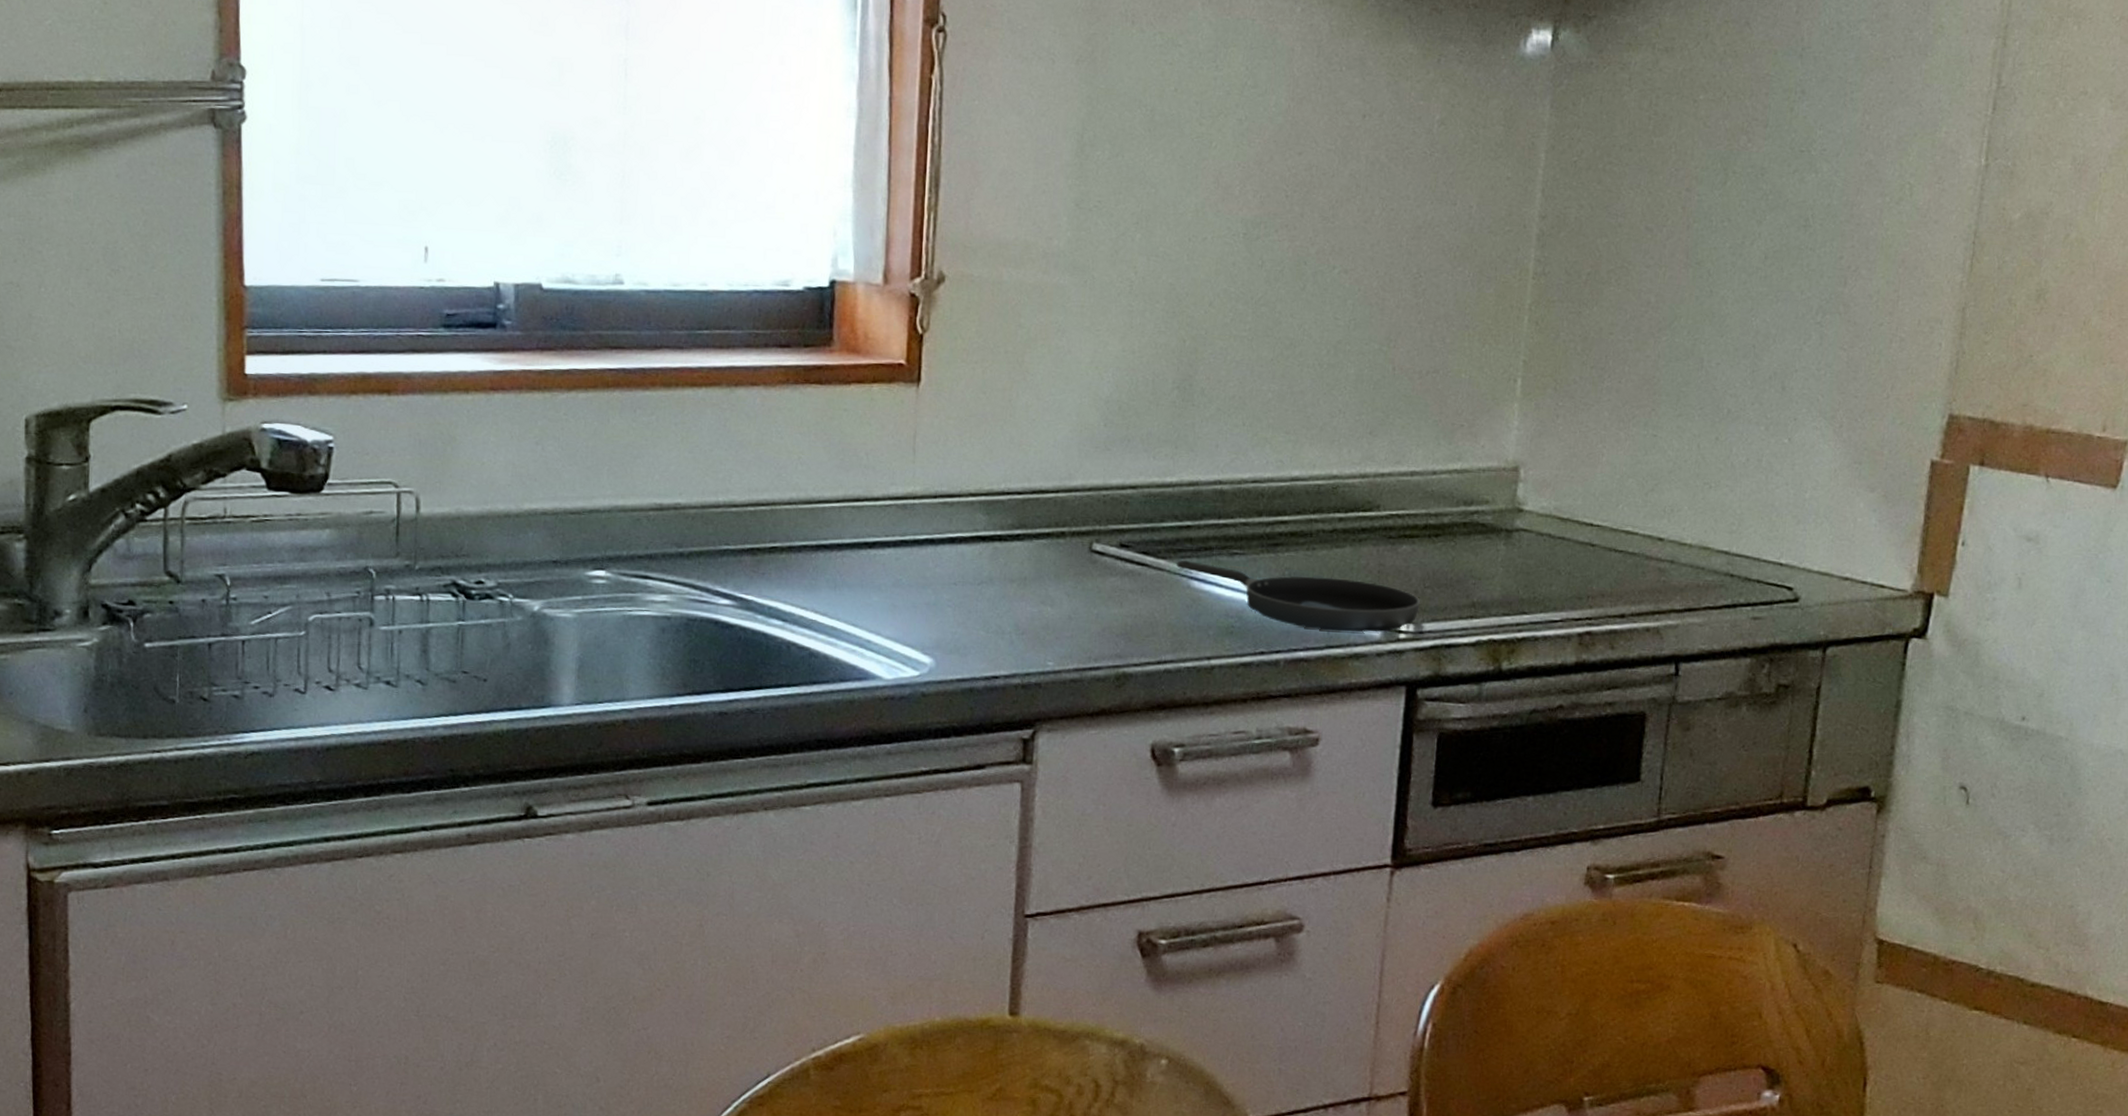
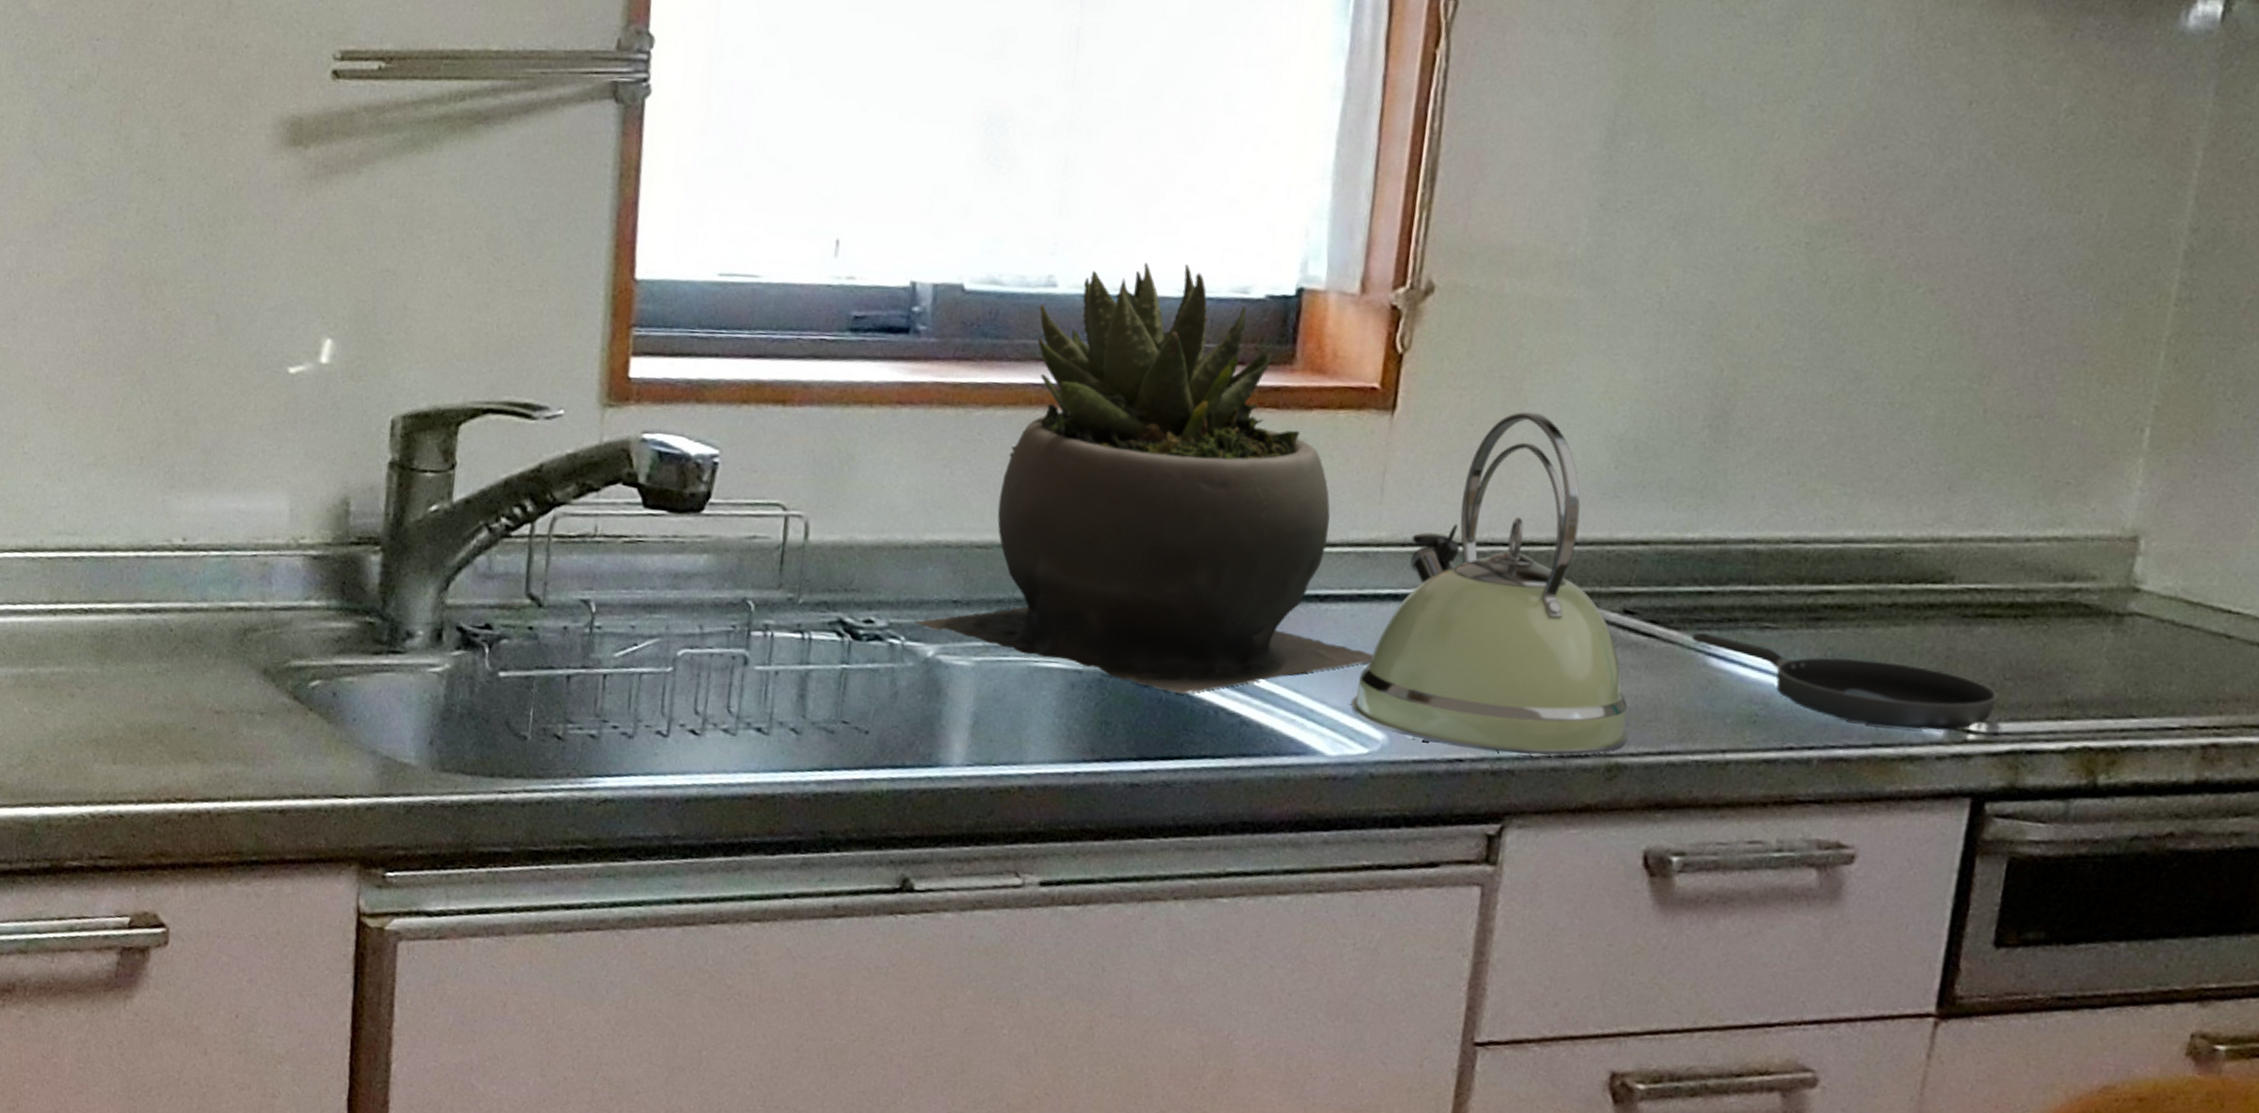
succulent plant: none [520,261,917,633] -> present [914,262,1373,694]
kettle: none [901,381,1132,670] -> present [1350,412,1629,756]

